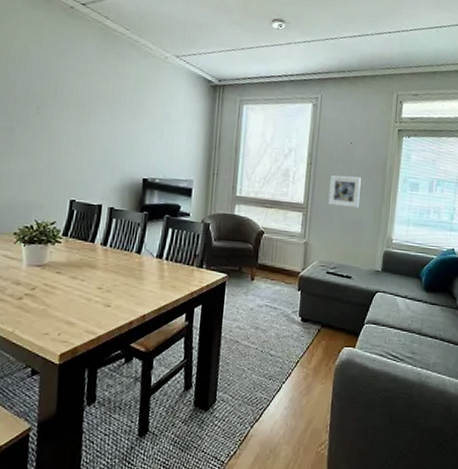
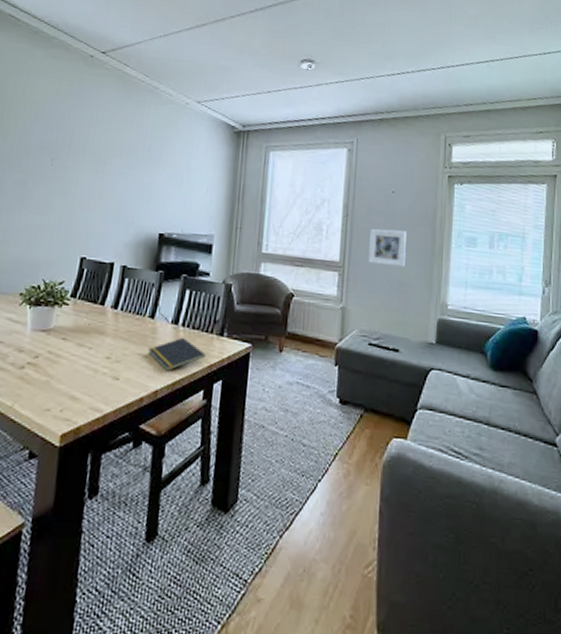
notepad: none [136,269,187,298] -> present [148,337,206,371]

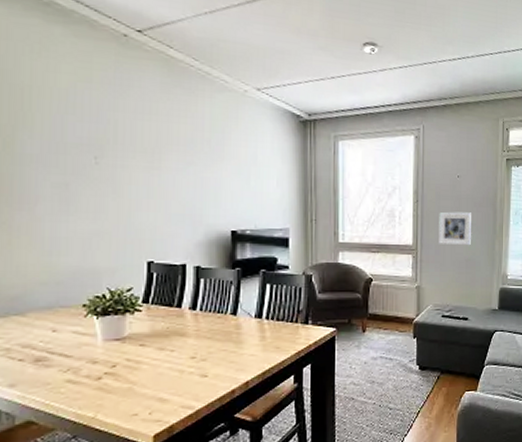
notepad: present [148,337,206,371] -> none [234,329,293,362]

